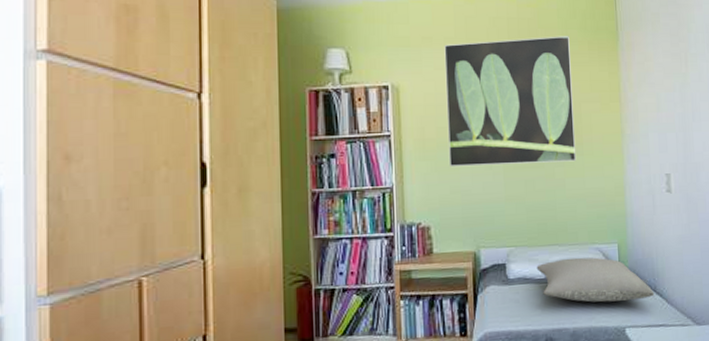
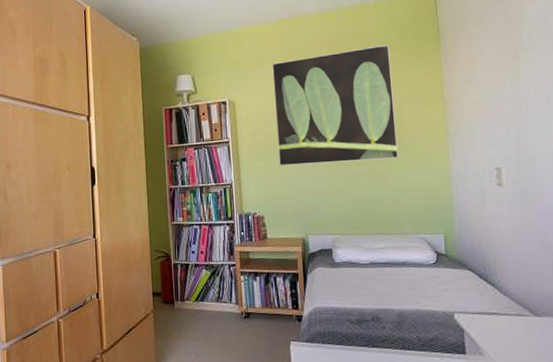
pillow: present [536,257,655,303] -> none [361,245,485,288]

